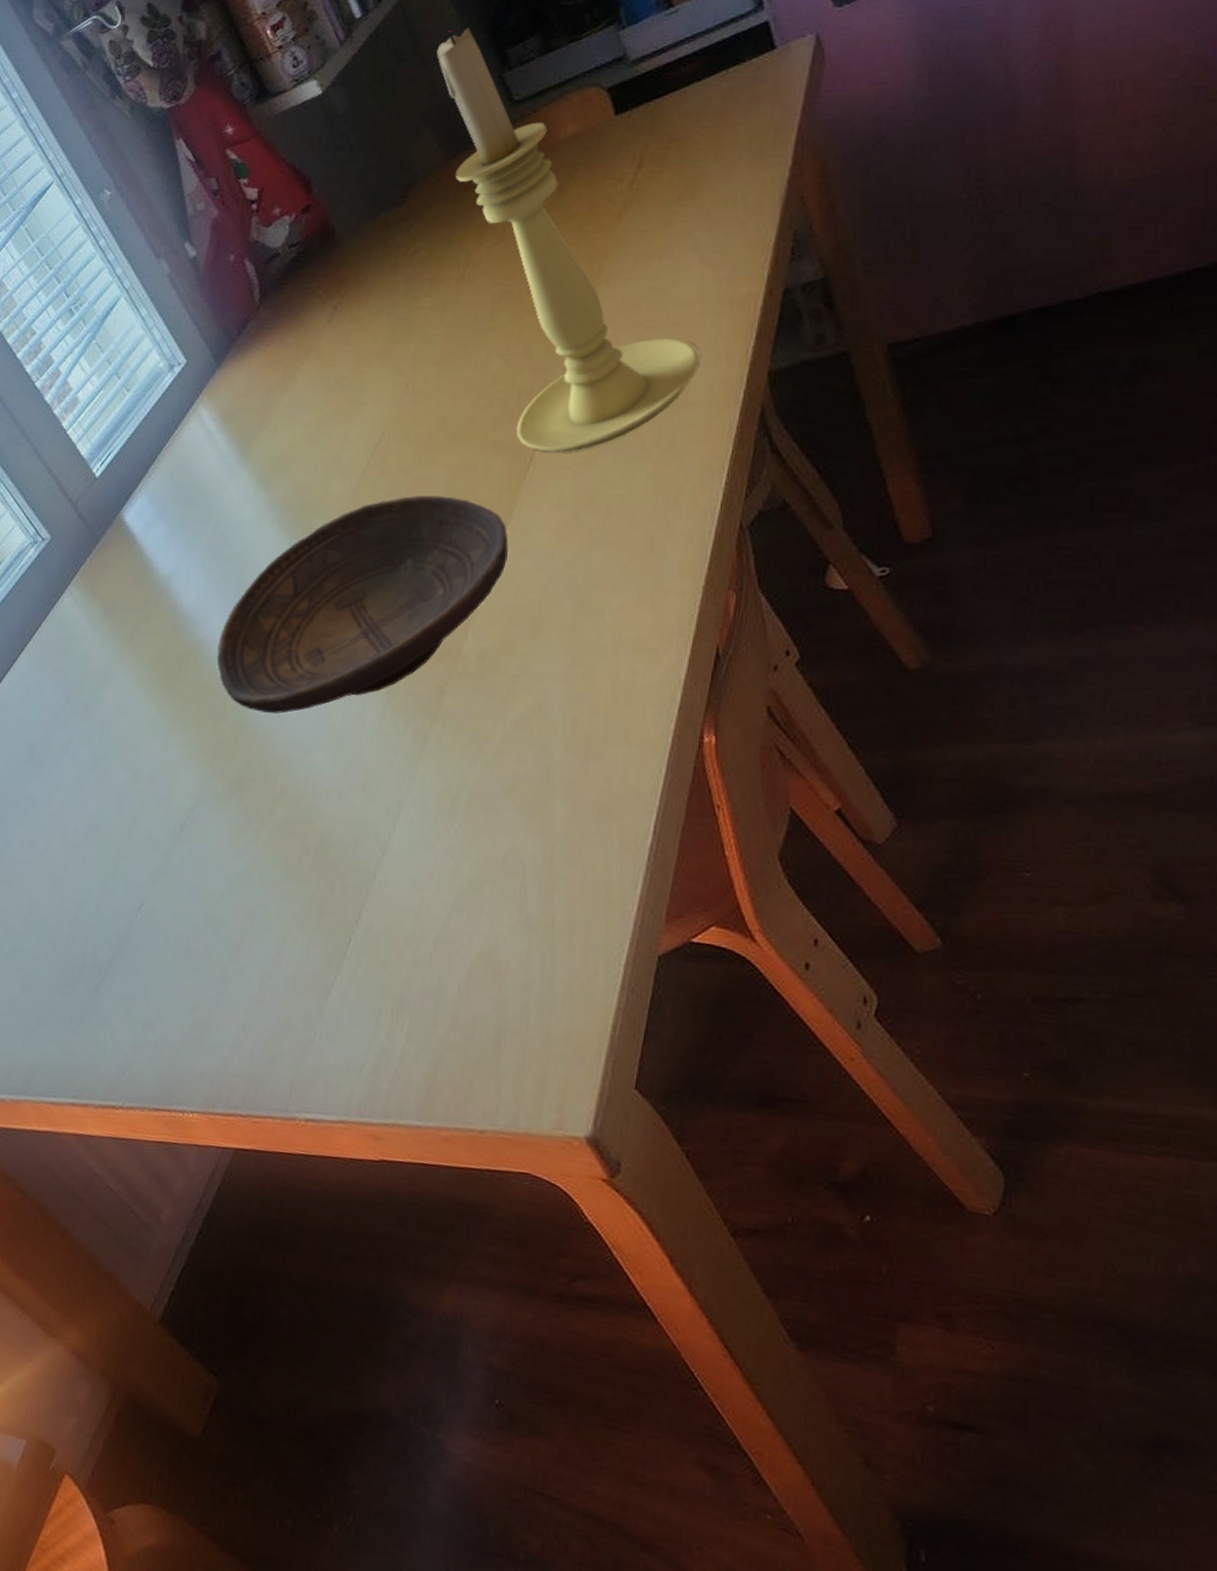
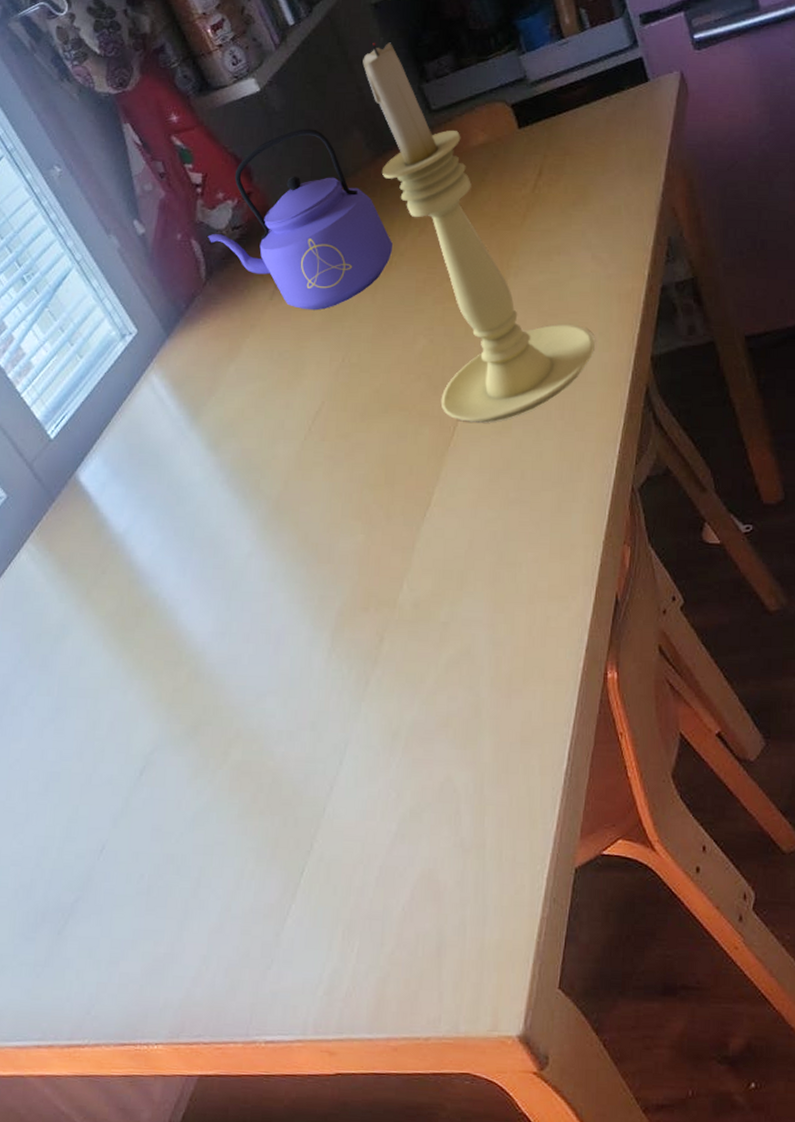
decorative bowl: present [216,495,509,714] -> none [172,459,437,661]
kettle: none [262,131,466,332] -> present [207,129,392,311]

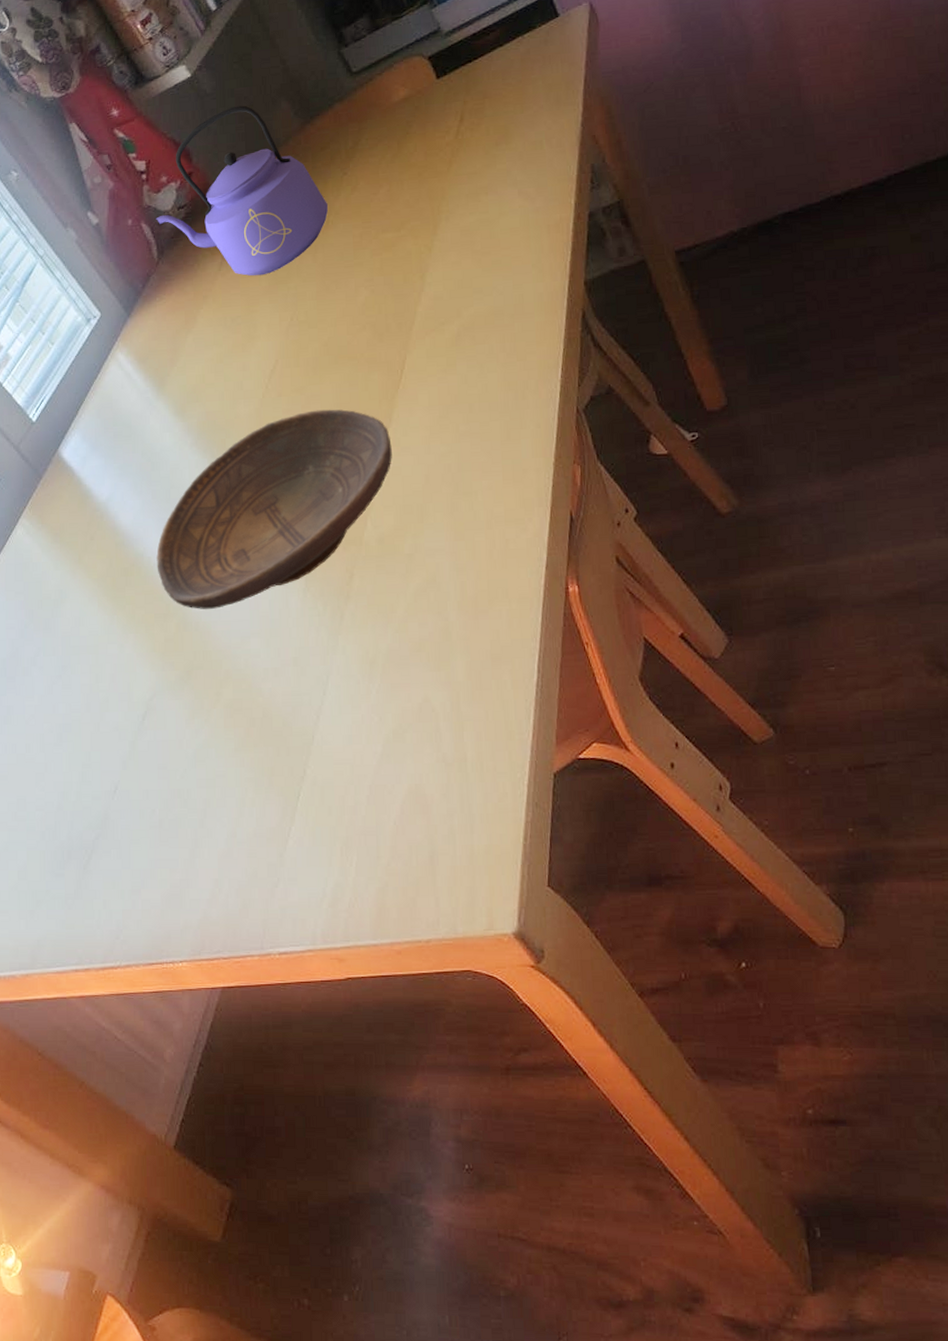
decorative bowl: none [172,459,437,661] -> present [156,409,392,609]
candle holder: present [362,42,595,423] -> none [283,13,529,364]

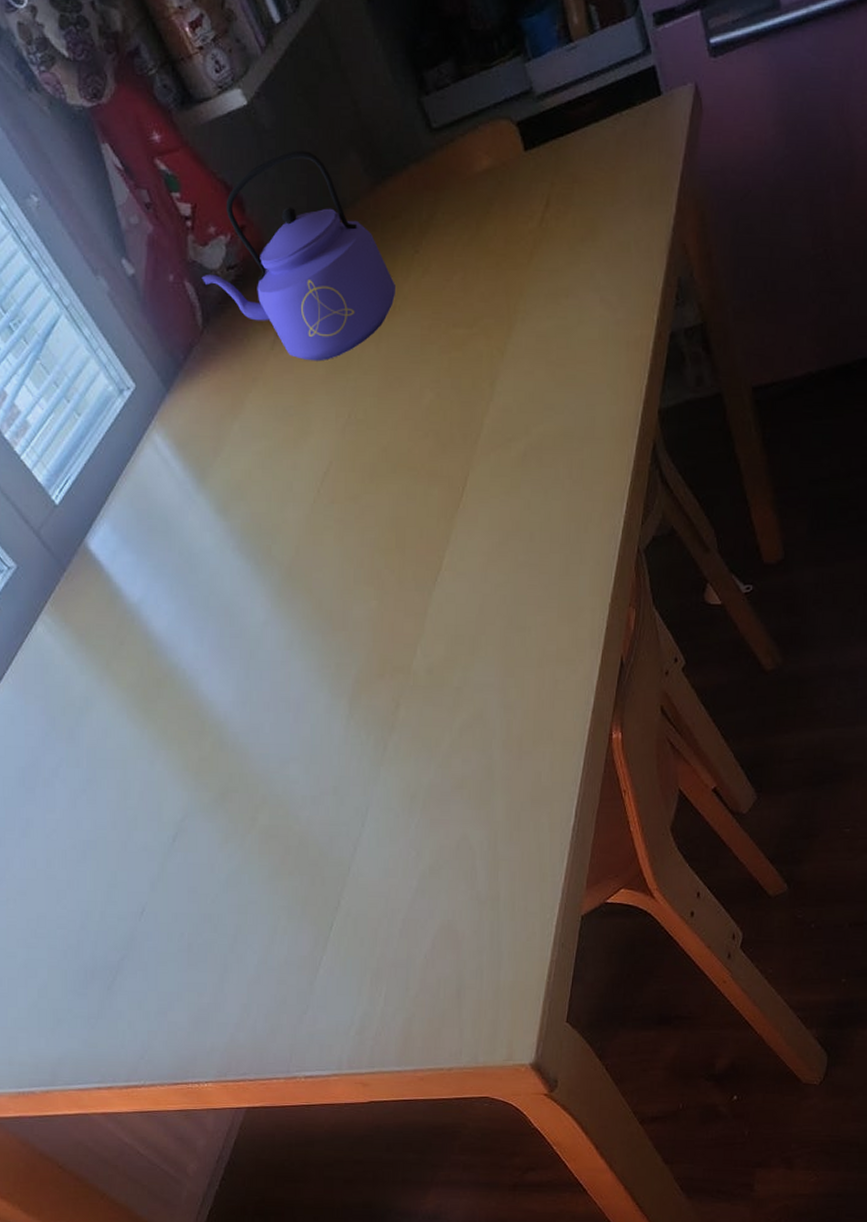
decorative bowl: present [156,409,392,609] -> none [192,522,447,730]

